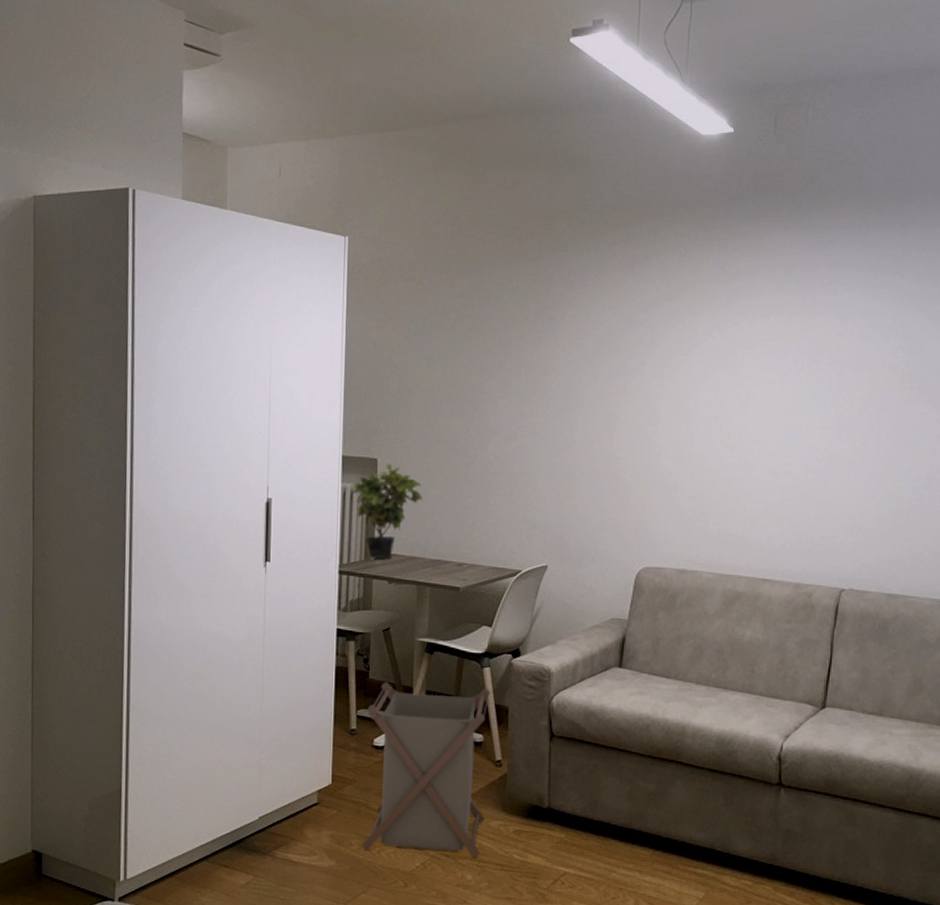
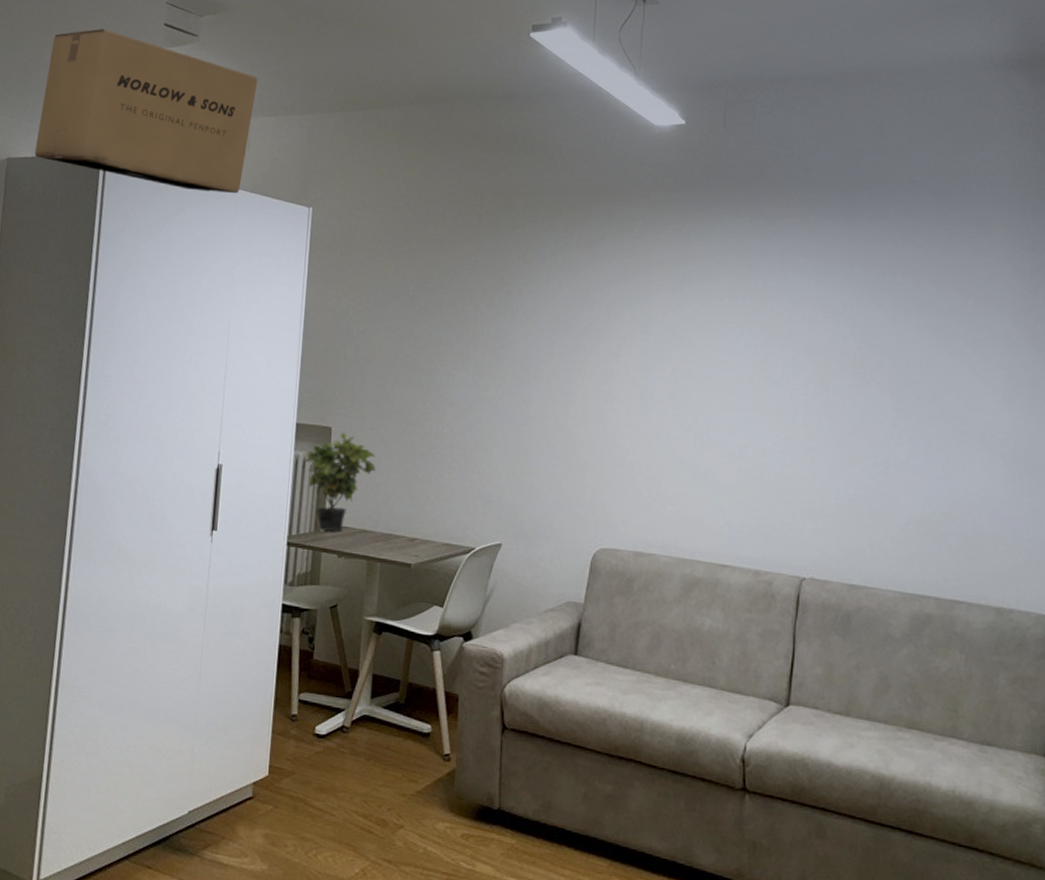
box: none [61,52,286,225] -> present [34,29,258,194]
laundry basket: present [361,682,491,858] -> none [297,663,441,865]

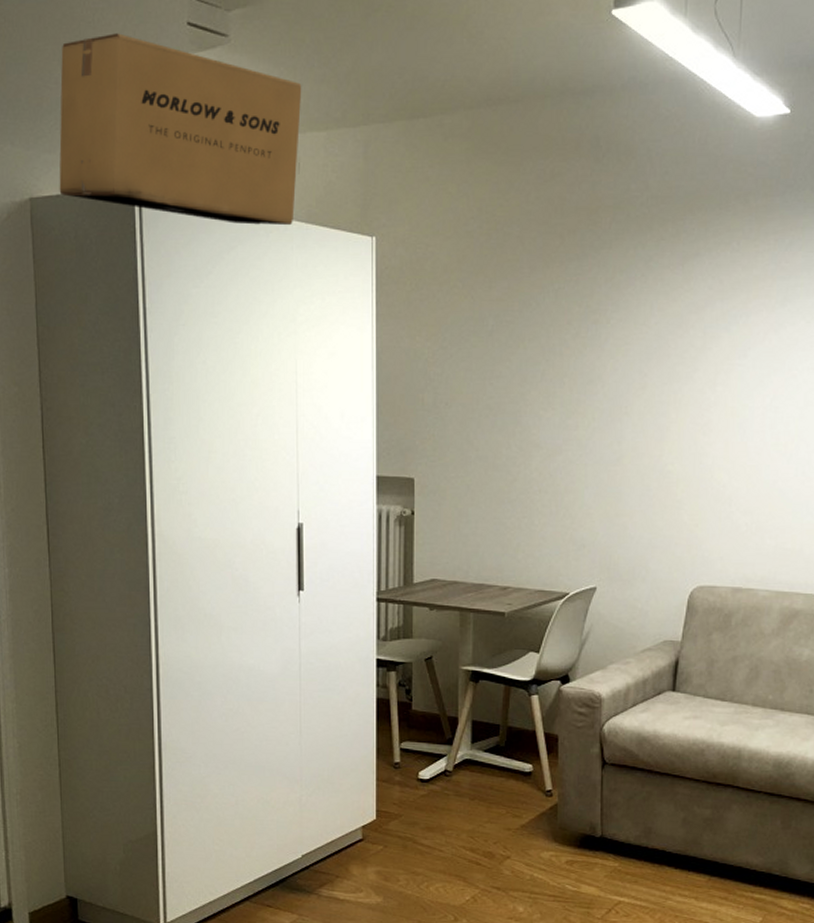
potted plant: present [303,432,377,532] -> none [387,482,464,585]

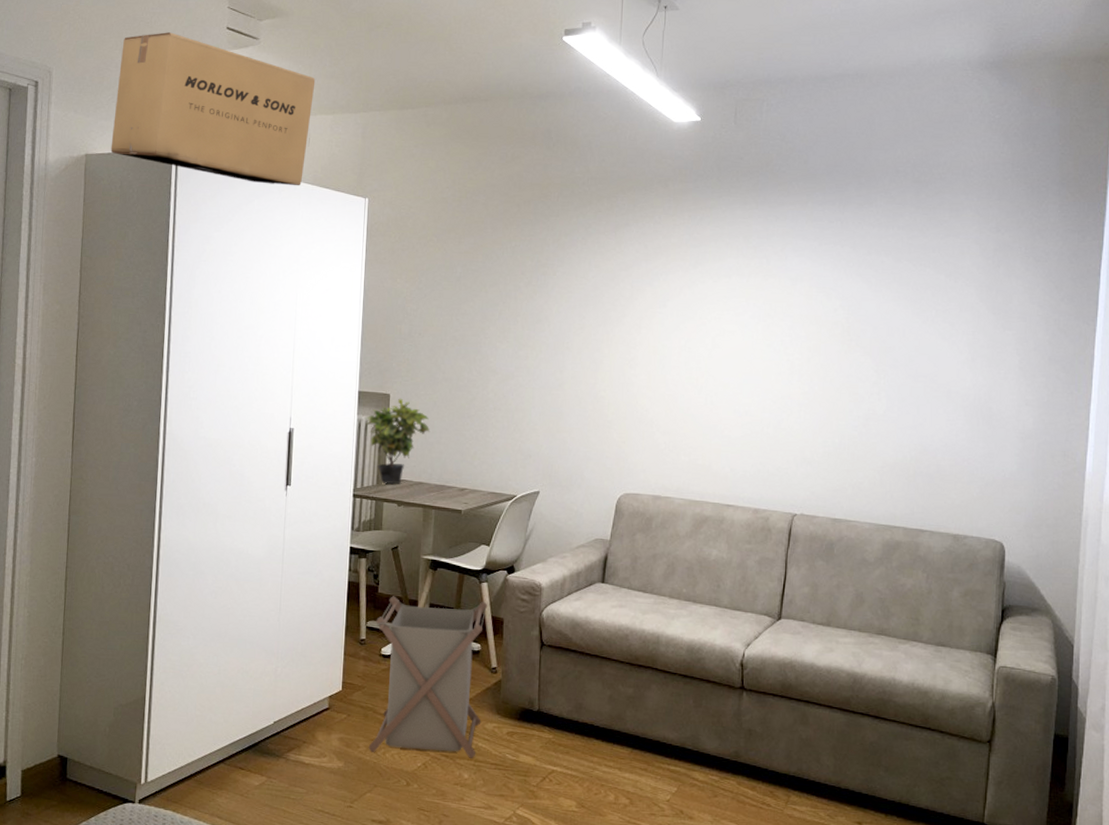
potted plant: none [387,482,464,585] -> present [365,398,430,485]
laundry basket: none [409,713,540,890] -> present [368,596,488,758]

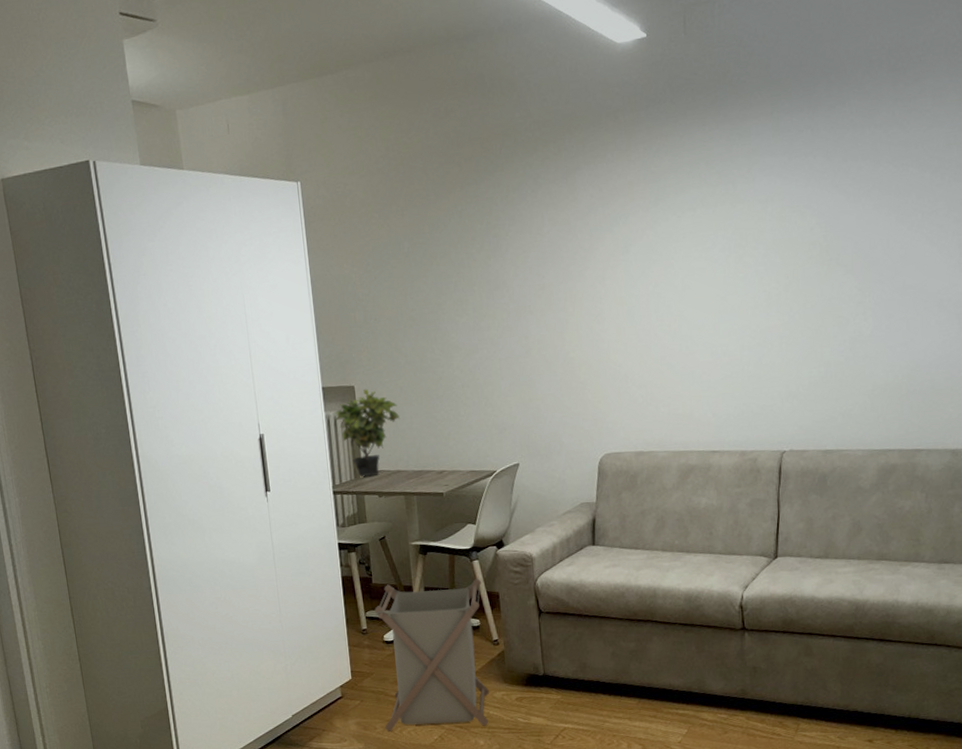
box: present [110,32,316,186] -> none [14,28,229,183]

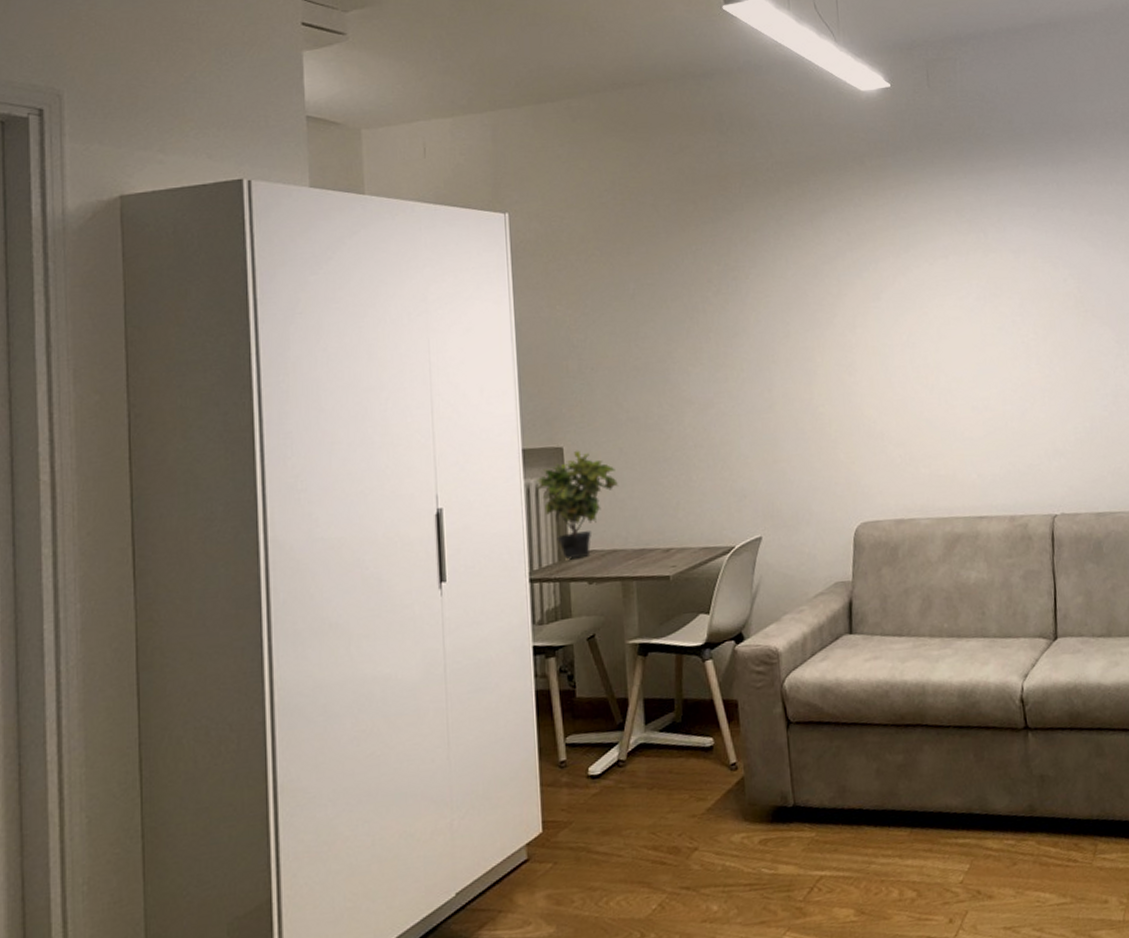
laundry basket: present [374,578,490,731] -> none [577,683,726,905]

